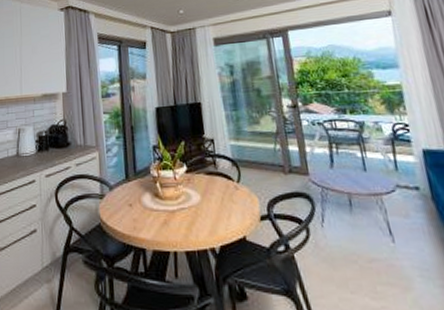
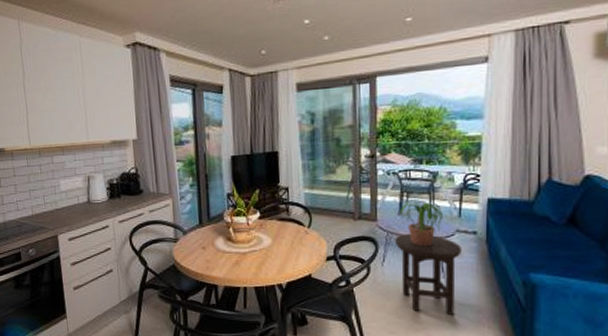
stool: none [330,189,416,289] -> present [394,233,462,315]
potted plant: none [331,153,380,204] -> present [399,201,444,247]

